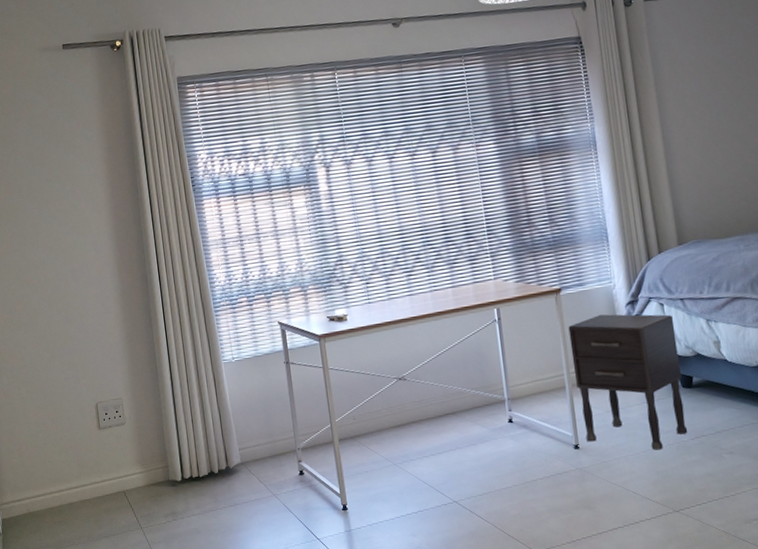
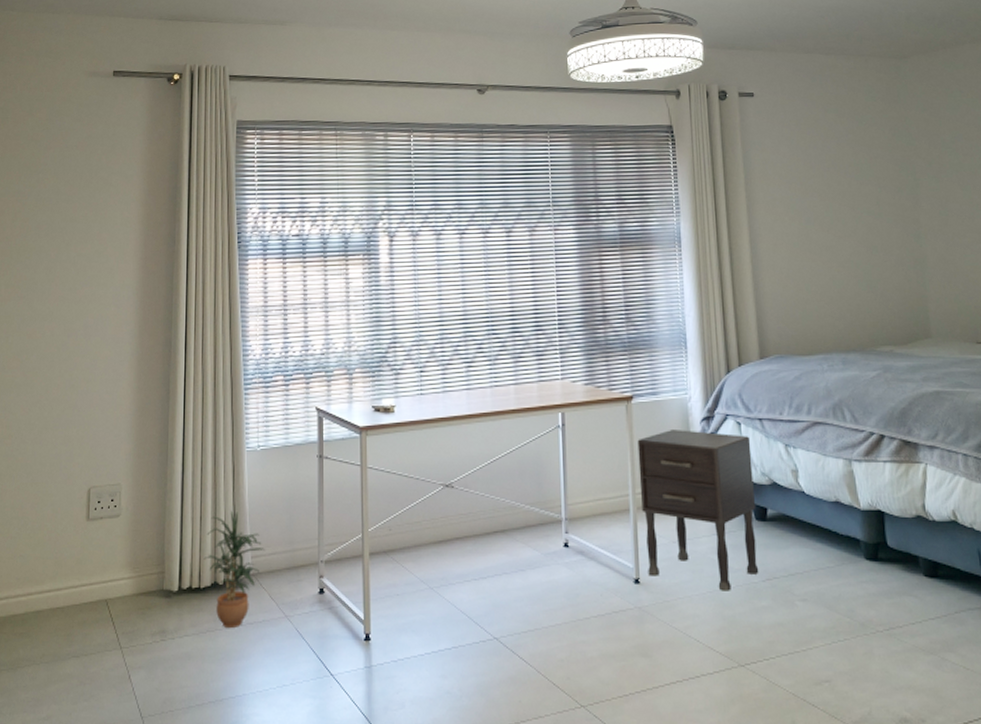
potted plant: none [199,413,250,507] -> present [203,510,266,628]

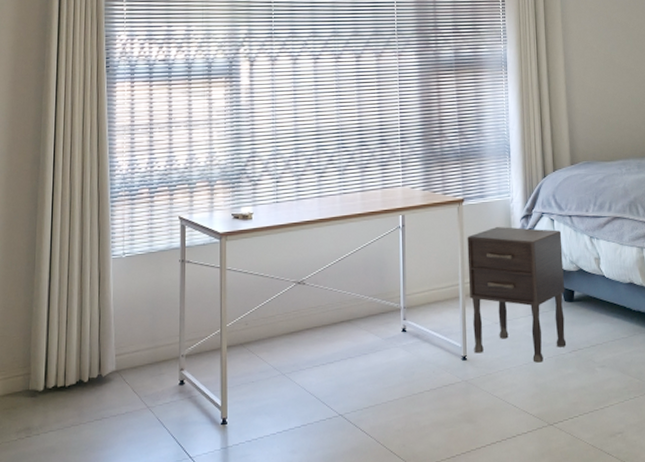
potted plant: present [203,510,266,628] -> none [69,313,130,421]

